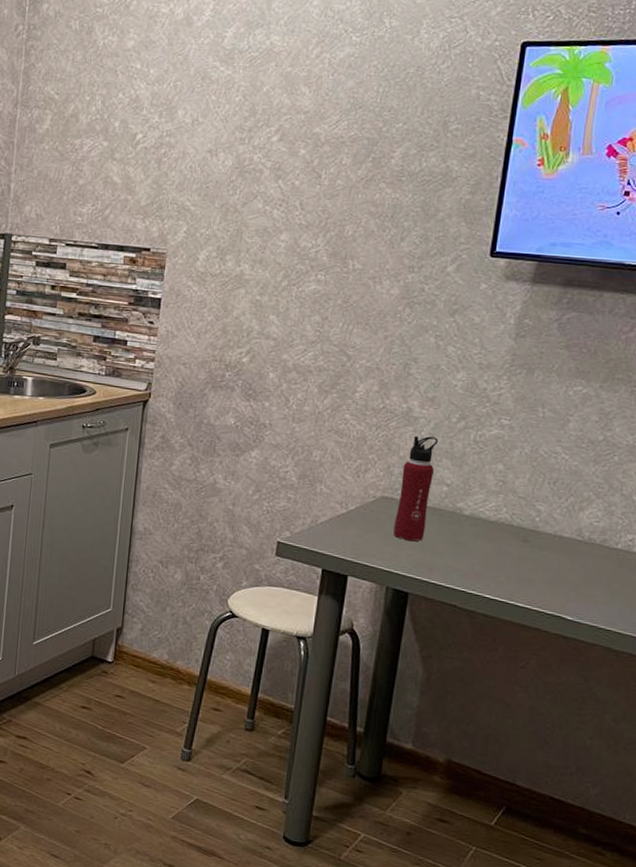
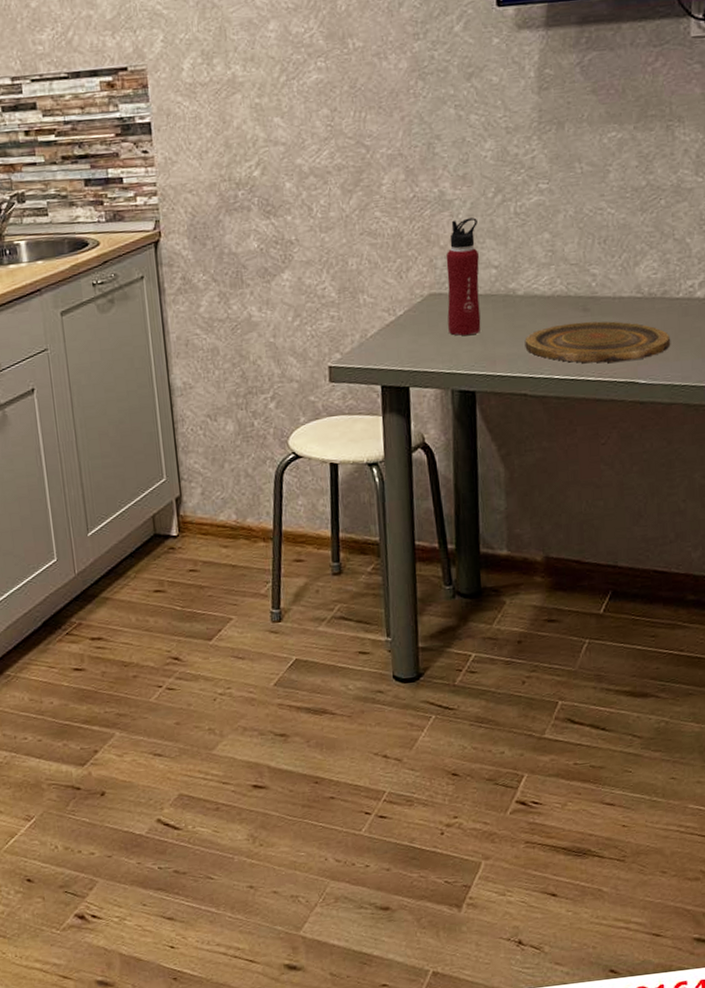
plate: none [462,549,603,598] -> present [524,321,671,364]

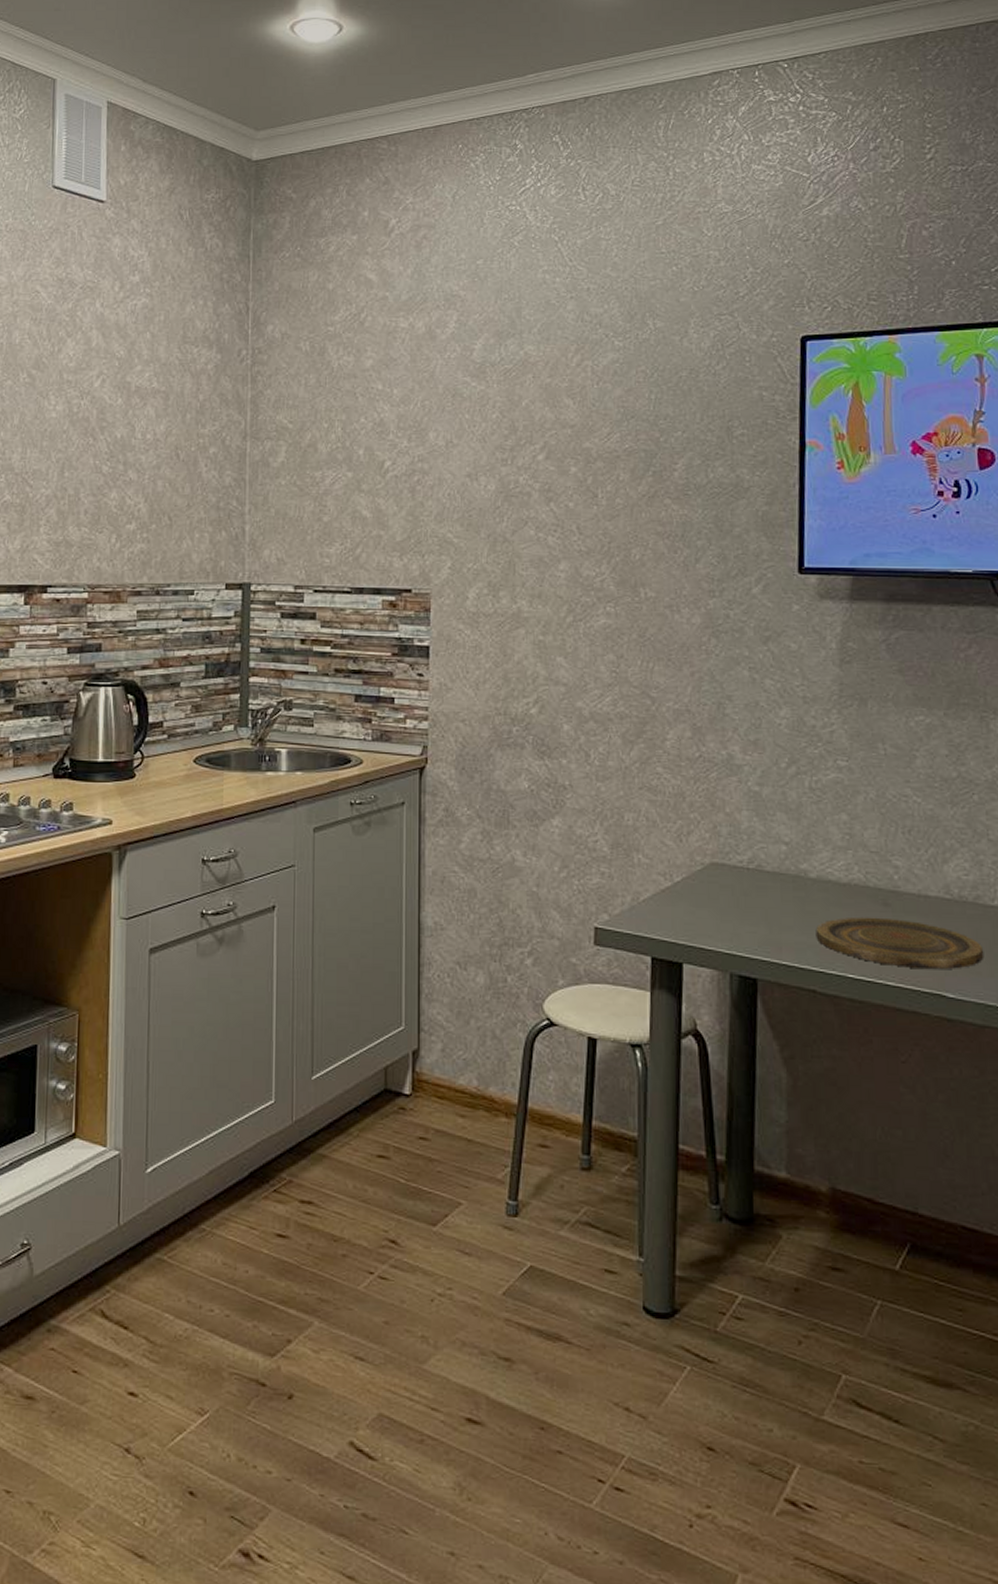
water bottle: present [445,217,481,336] -> none [730,786,768,915]

